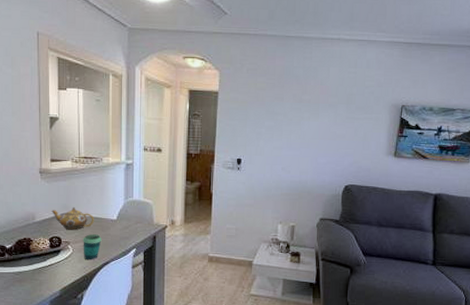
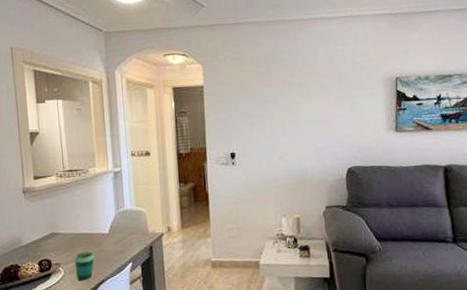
teapot: present [52,207,94,230] -> none [38,225,85,251]

